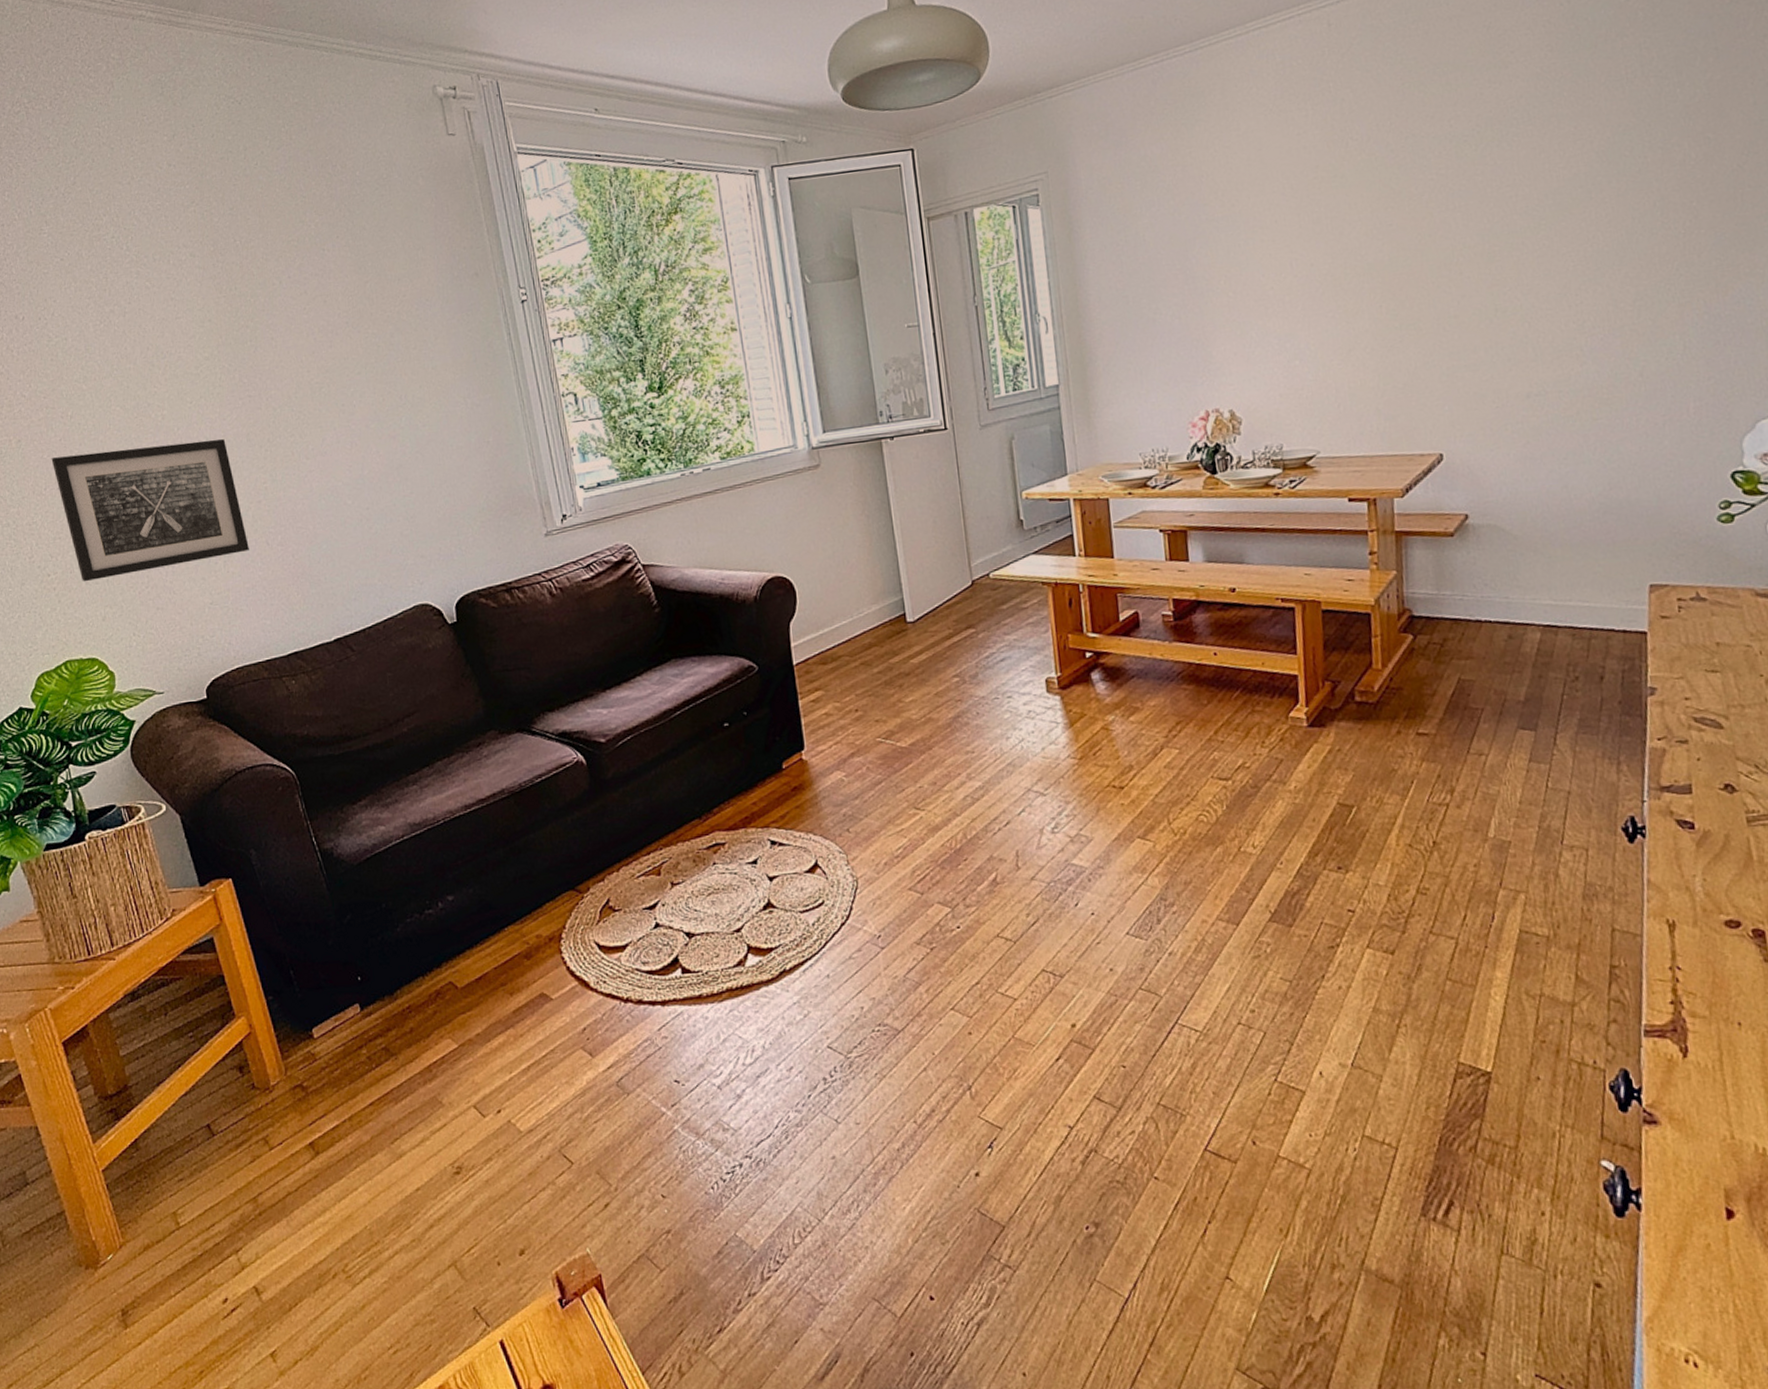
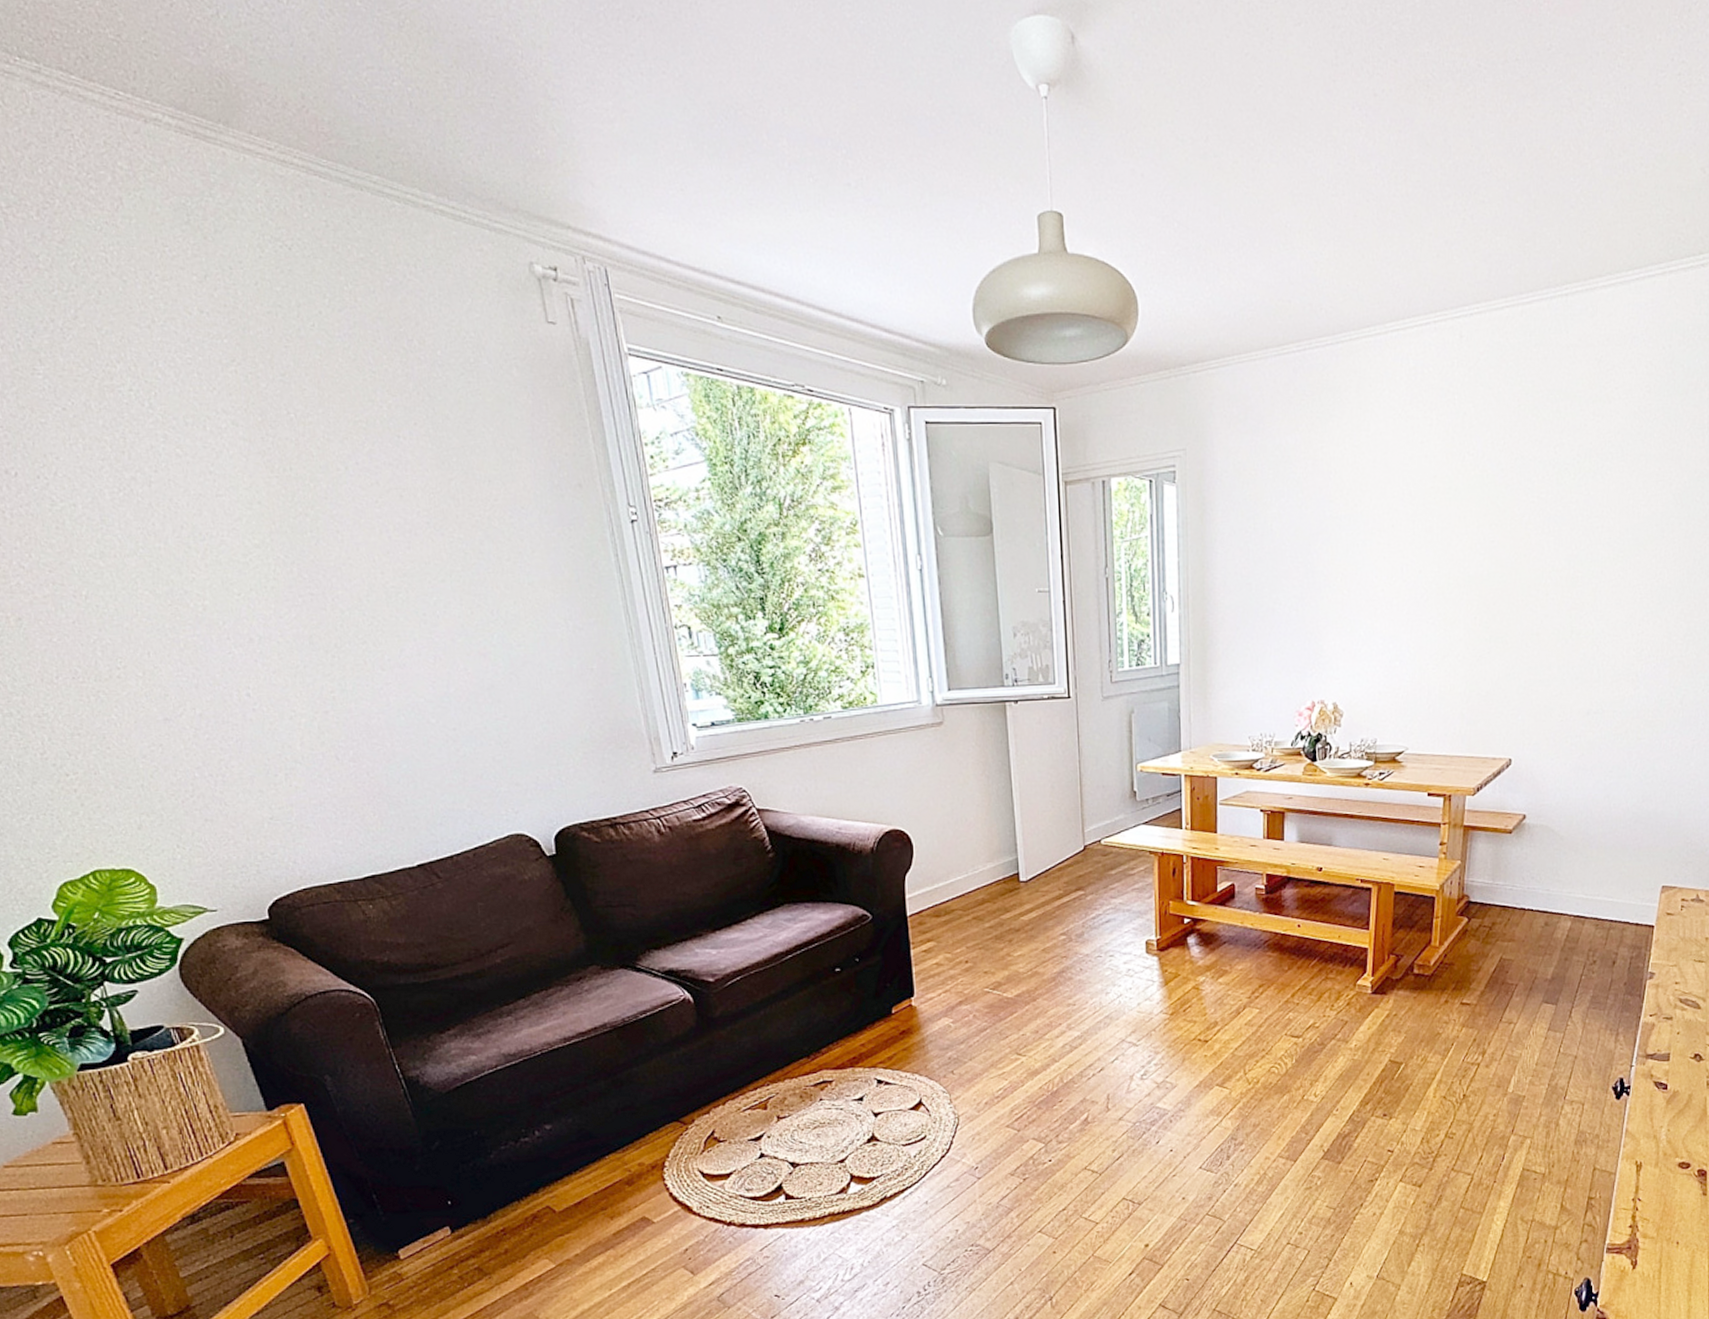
wall art: present [51,439,249,582] -> none [63,638,315,786]

